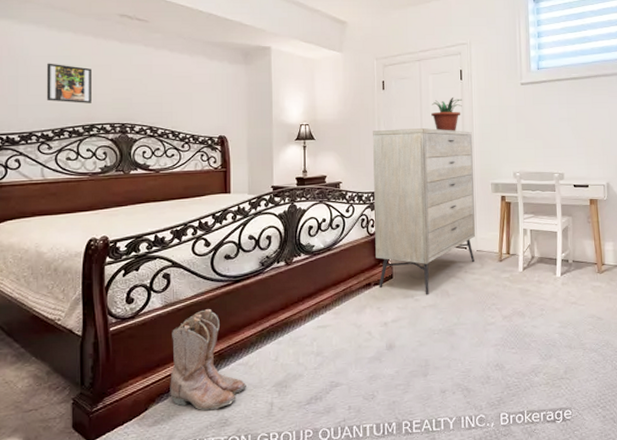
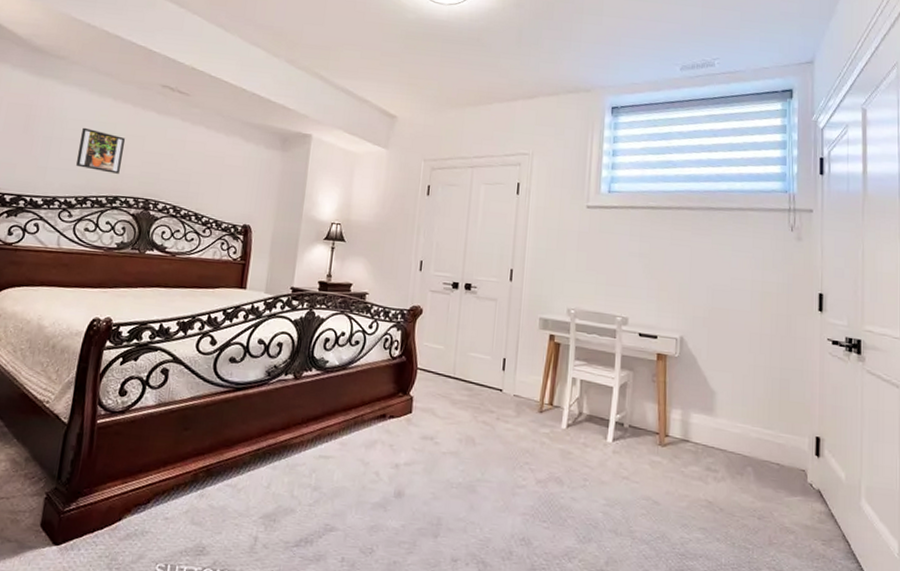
boots: present [170,308,246,411] -> none [147,414,231,534]
dresser: present [373,128,475,295] -> none [394,240,523,440]
potted plant: present [431,98,462,131] -> none [478,213,516,252]

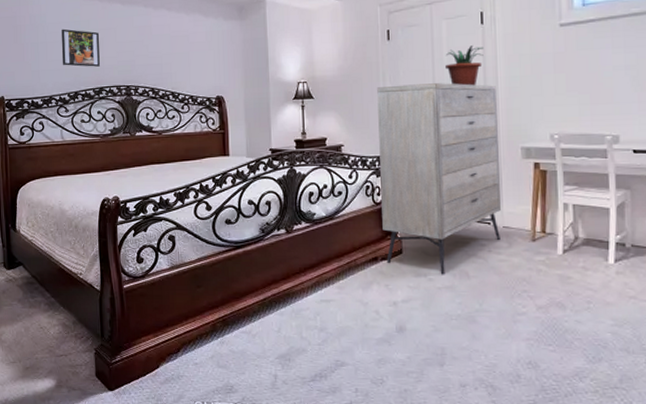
dresser: none [394,240,523,440] -> present [377,83,501,275]
potted plant: none [478,213,516,252] -> present [445,46,484,86]

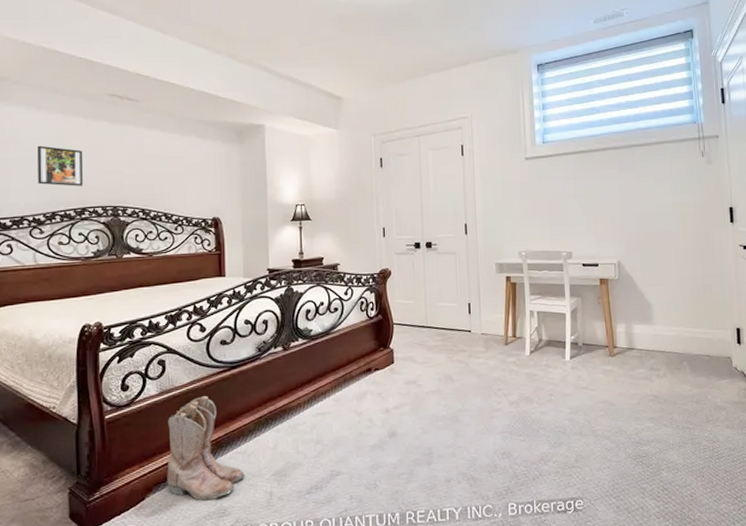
boots: none [178,273,250,376] -> present [167,395,245,501]
dresser: present [377,83,501,275] -> none [371,206,479,381]
potted plant: present [445,46,484,86] -> none [432,174,464,210]

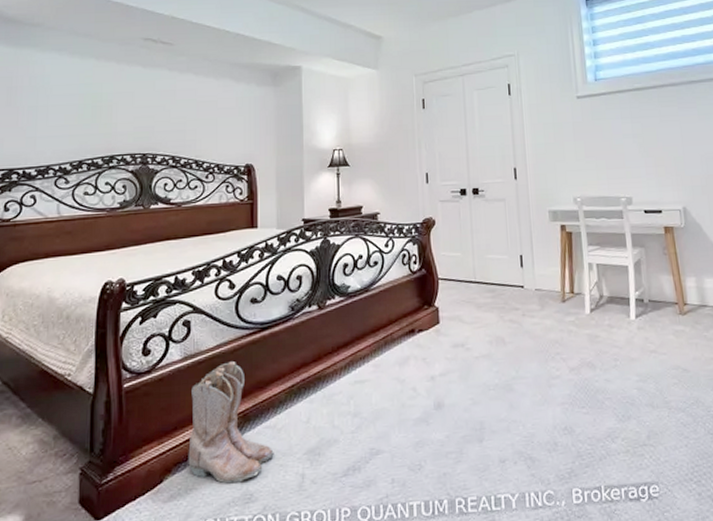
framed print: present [37,145,83,186] -> none [65,91,113,134]

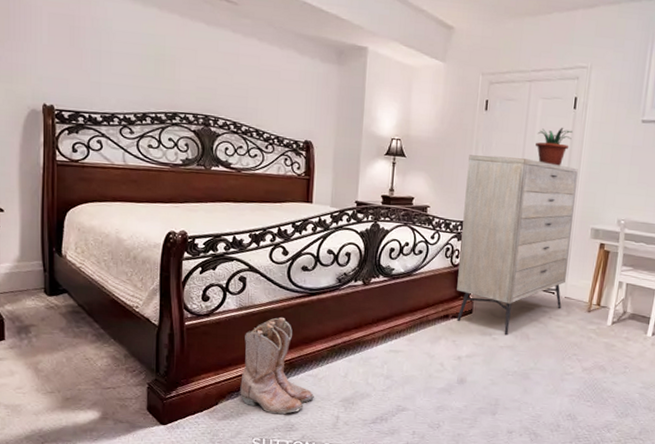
dresser: none [413,150,533,343] -> present [456,155,578,336]
potted plant: none [477,115,512,153] -> present [535,128,572,166]

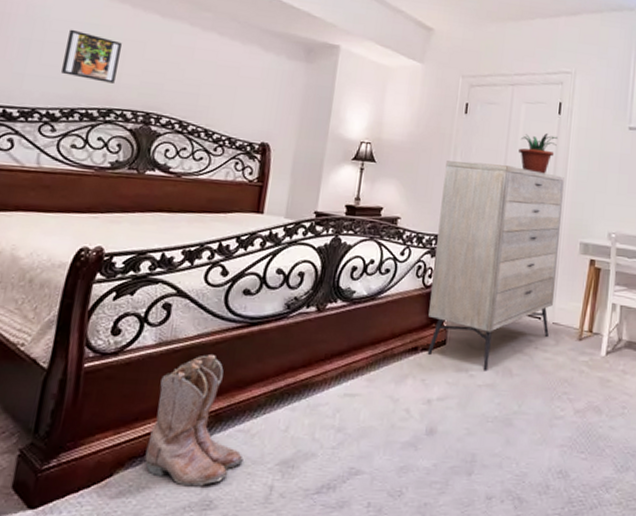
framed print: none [129,40,176,89] -> present [61,29,122,83]

